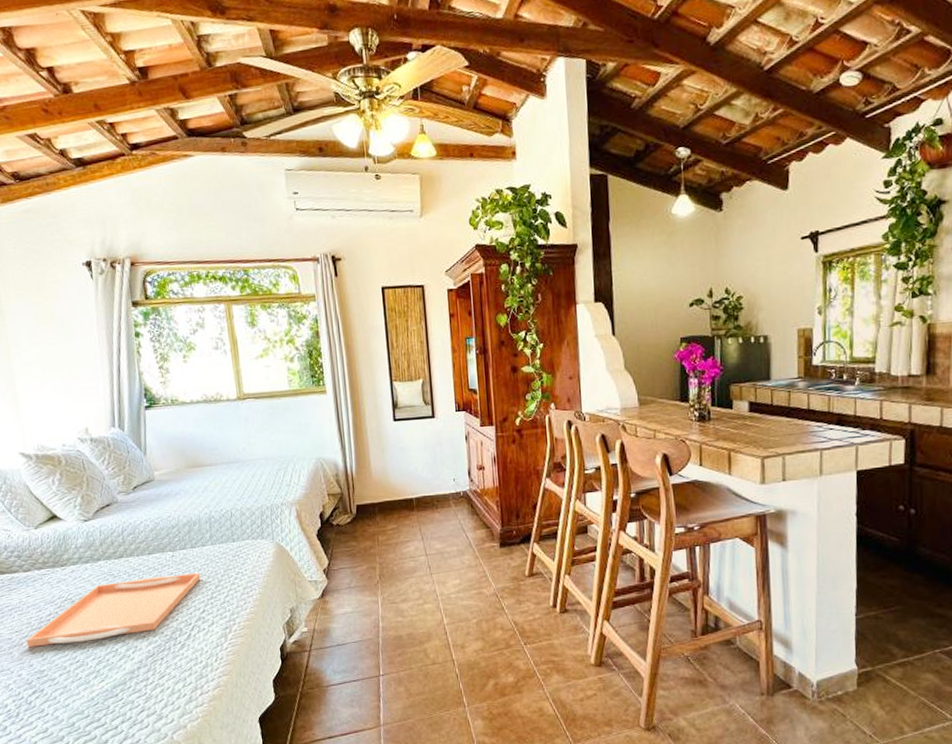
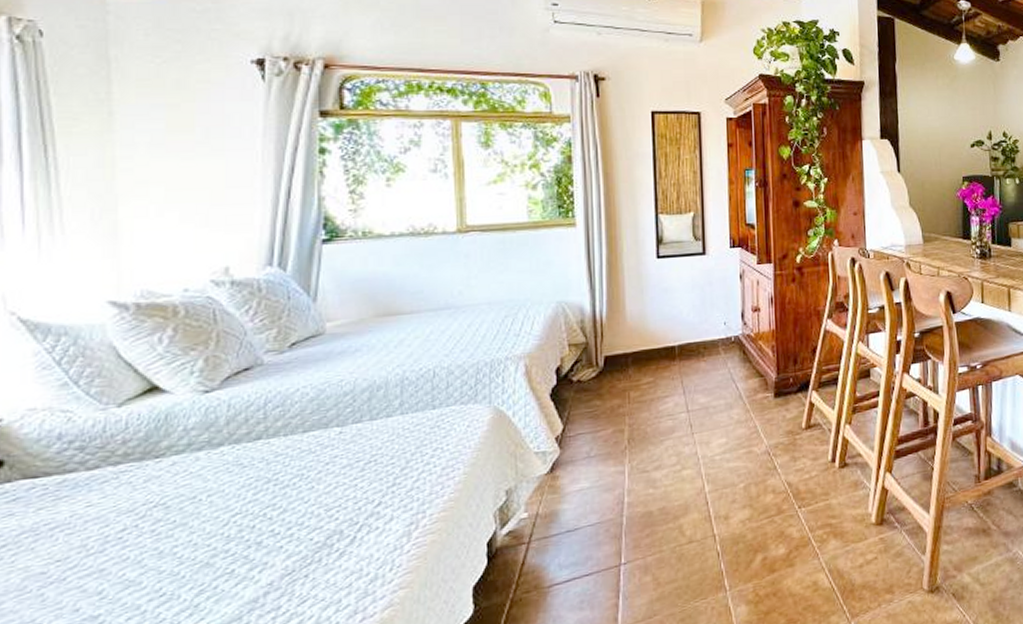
serving tray: present [26,572,201,648] -> none [74,452,380,584]

